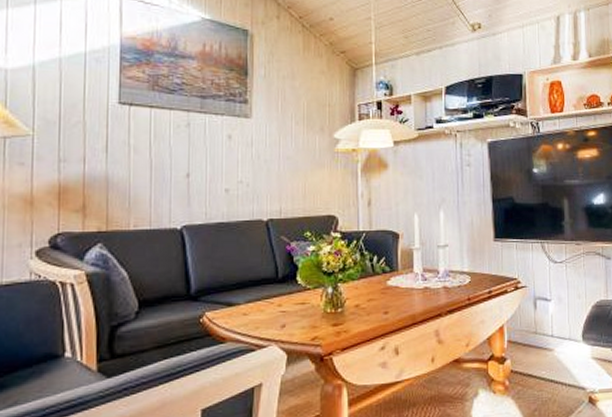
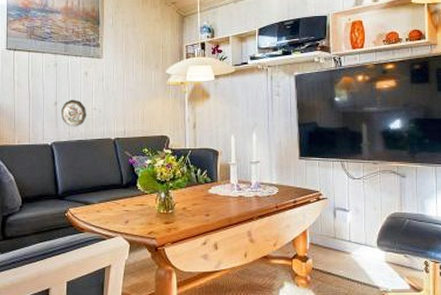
decorative plate: none [194,170,231,206] -> present [60,99,87,127]

